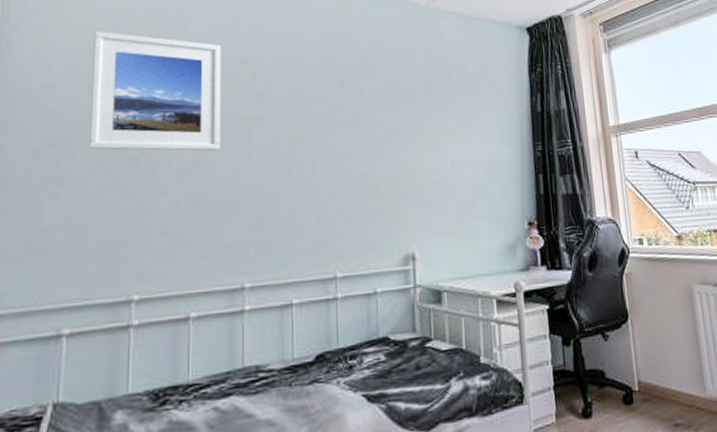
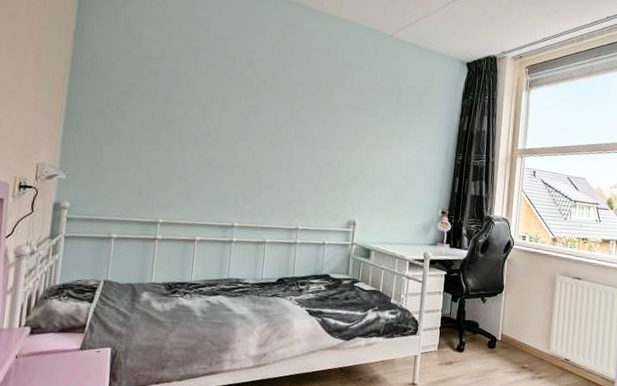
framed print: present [89,31,221,152] -> none [135,26,233,127]

